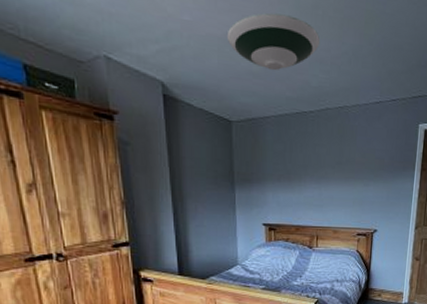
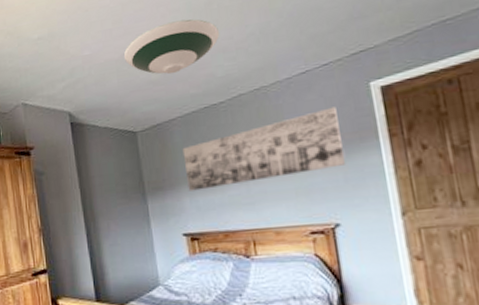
wall art: none [272,138,393,188] -> present [182,107,345,191]

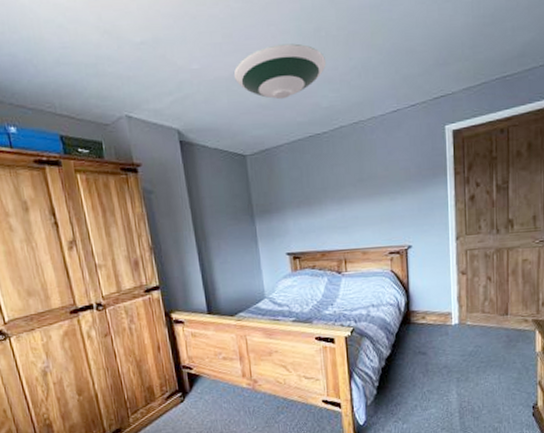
wall art: present [182,107,345,191] -> none [288,145,420,215]

